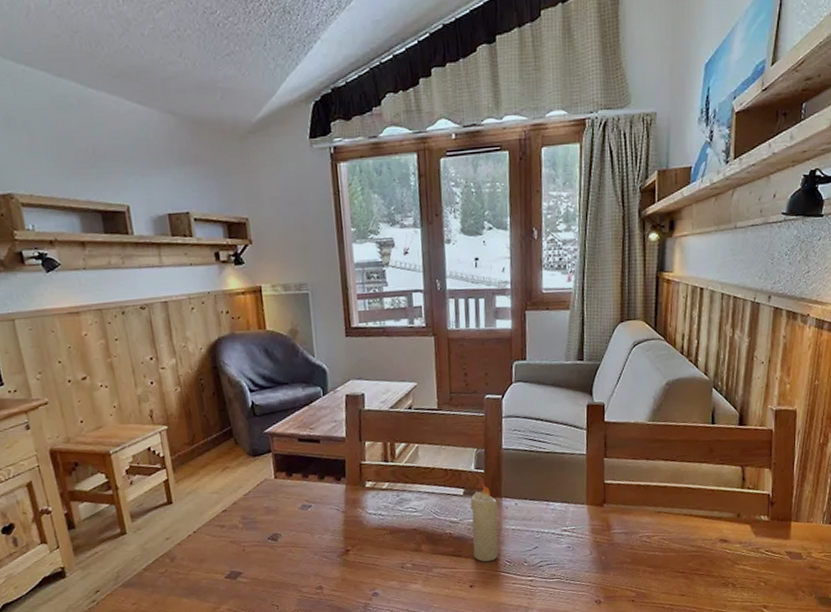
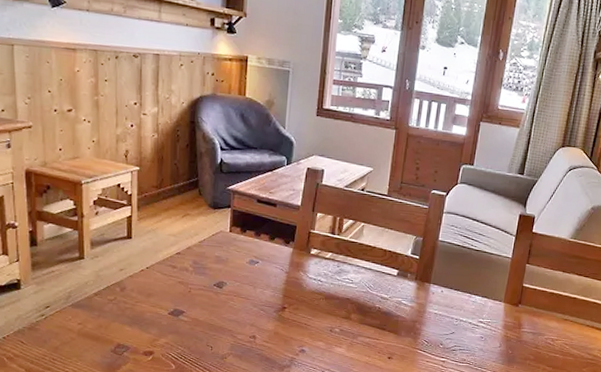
candle: present [470,483,499,562] -> none [396,268,426,339]

